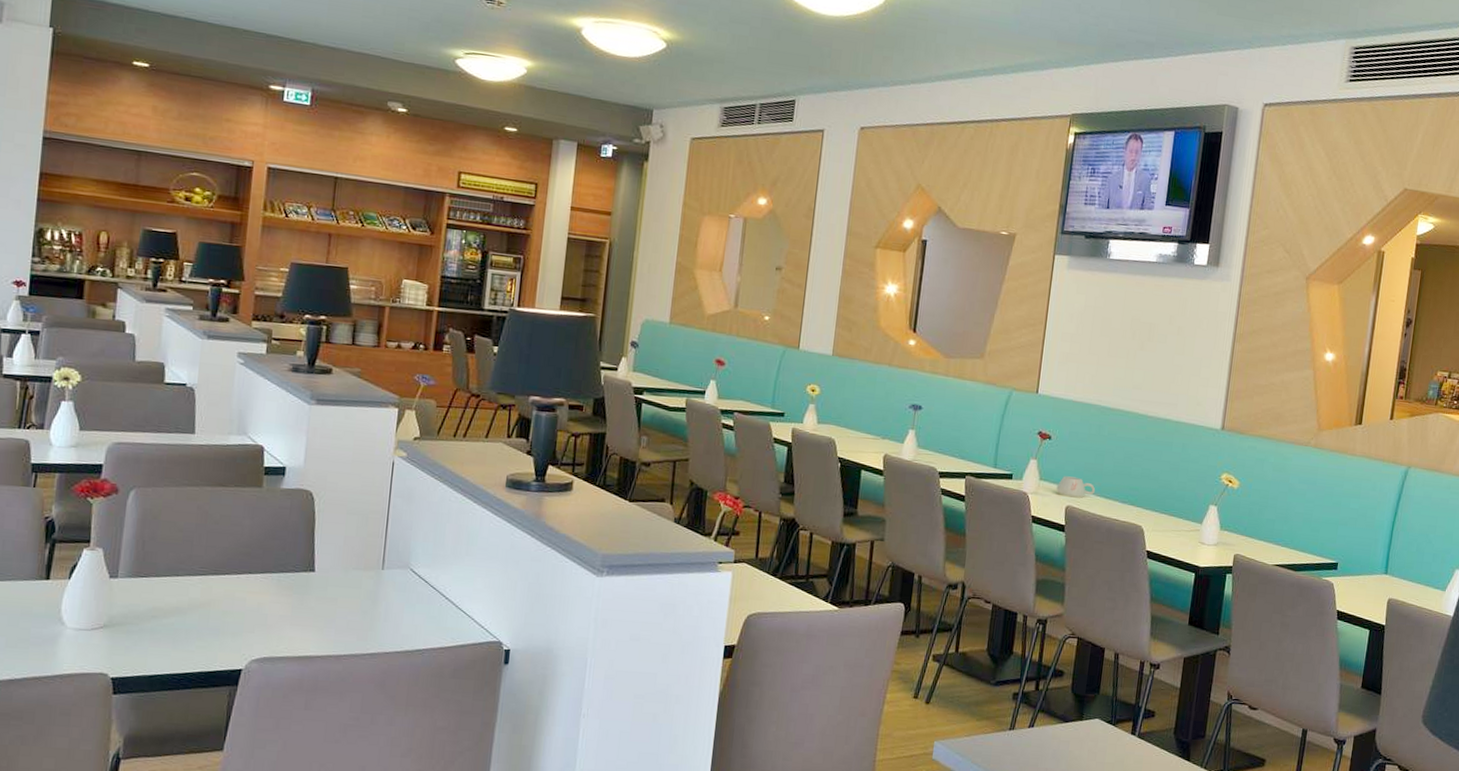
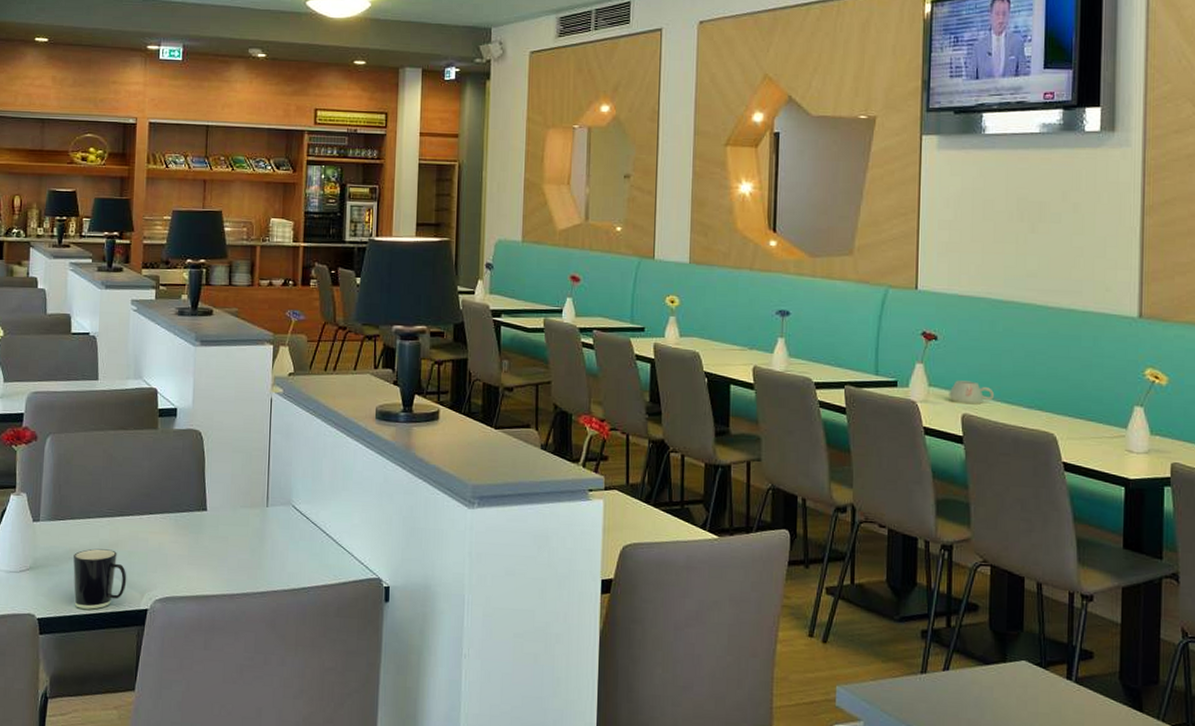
mug: none [155,607,220,669] -> present [72,548,127,610]

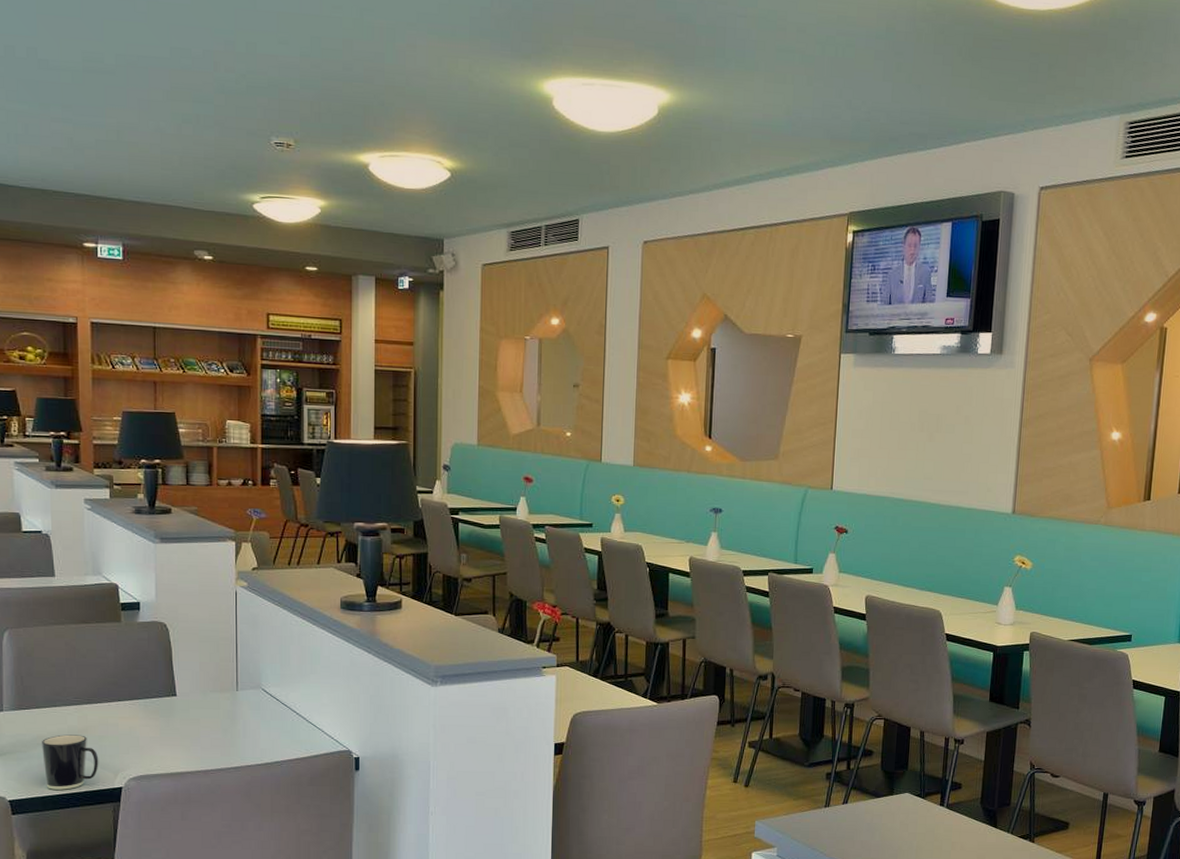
cup: present [949,380,995,405] -> none [855,567,894,588]

